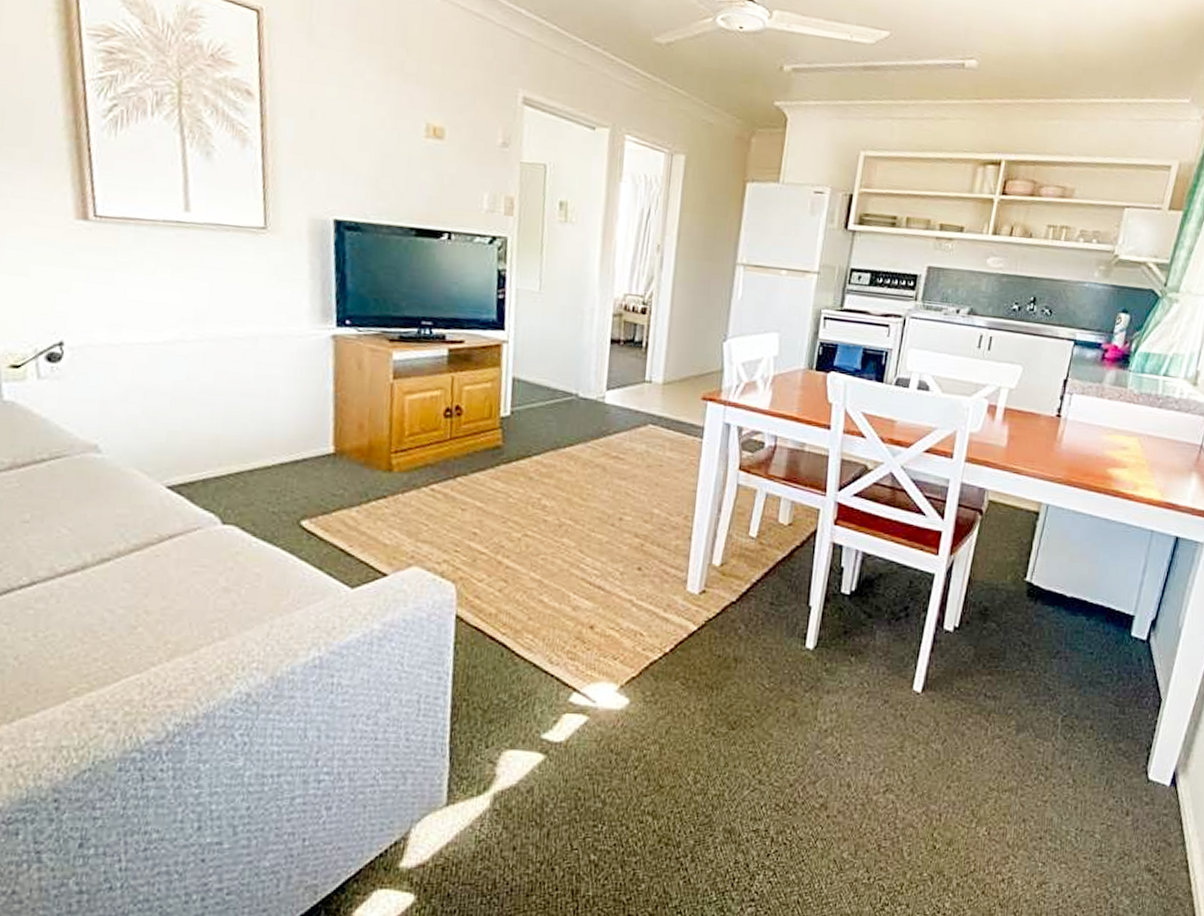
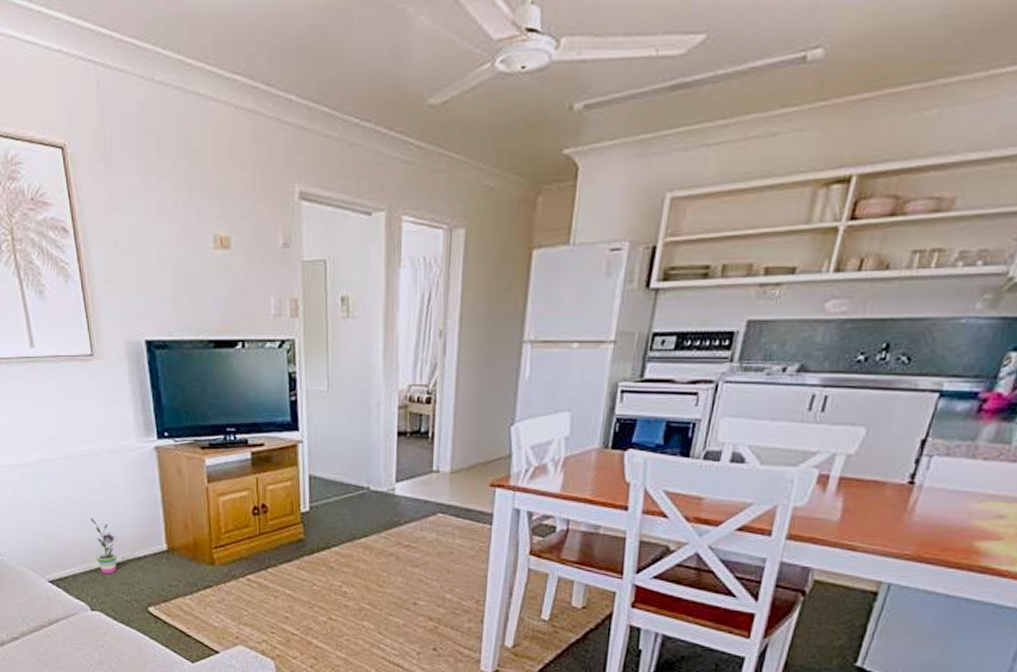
potted plant: none [237,411,272,480] -> present [90,518,118,574]

